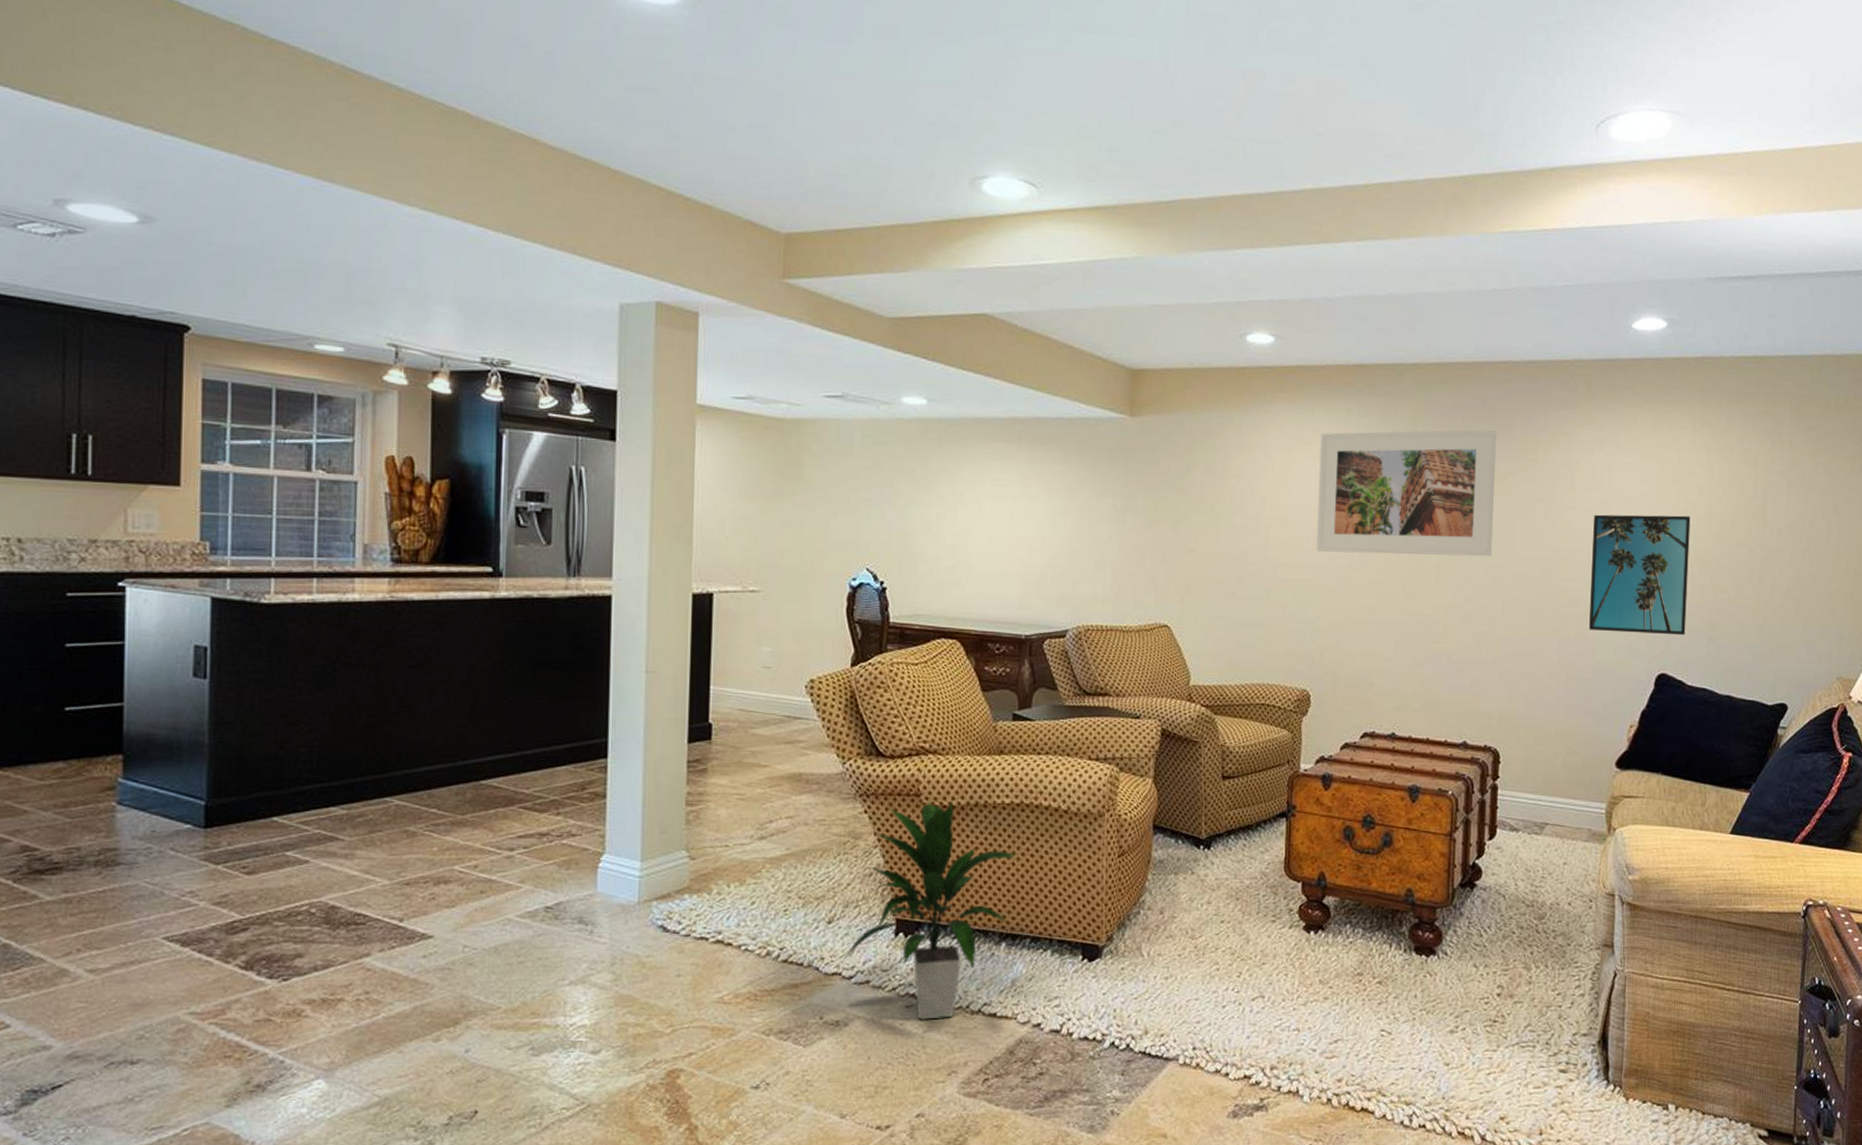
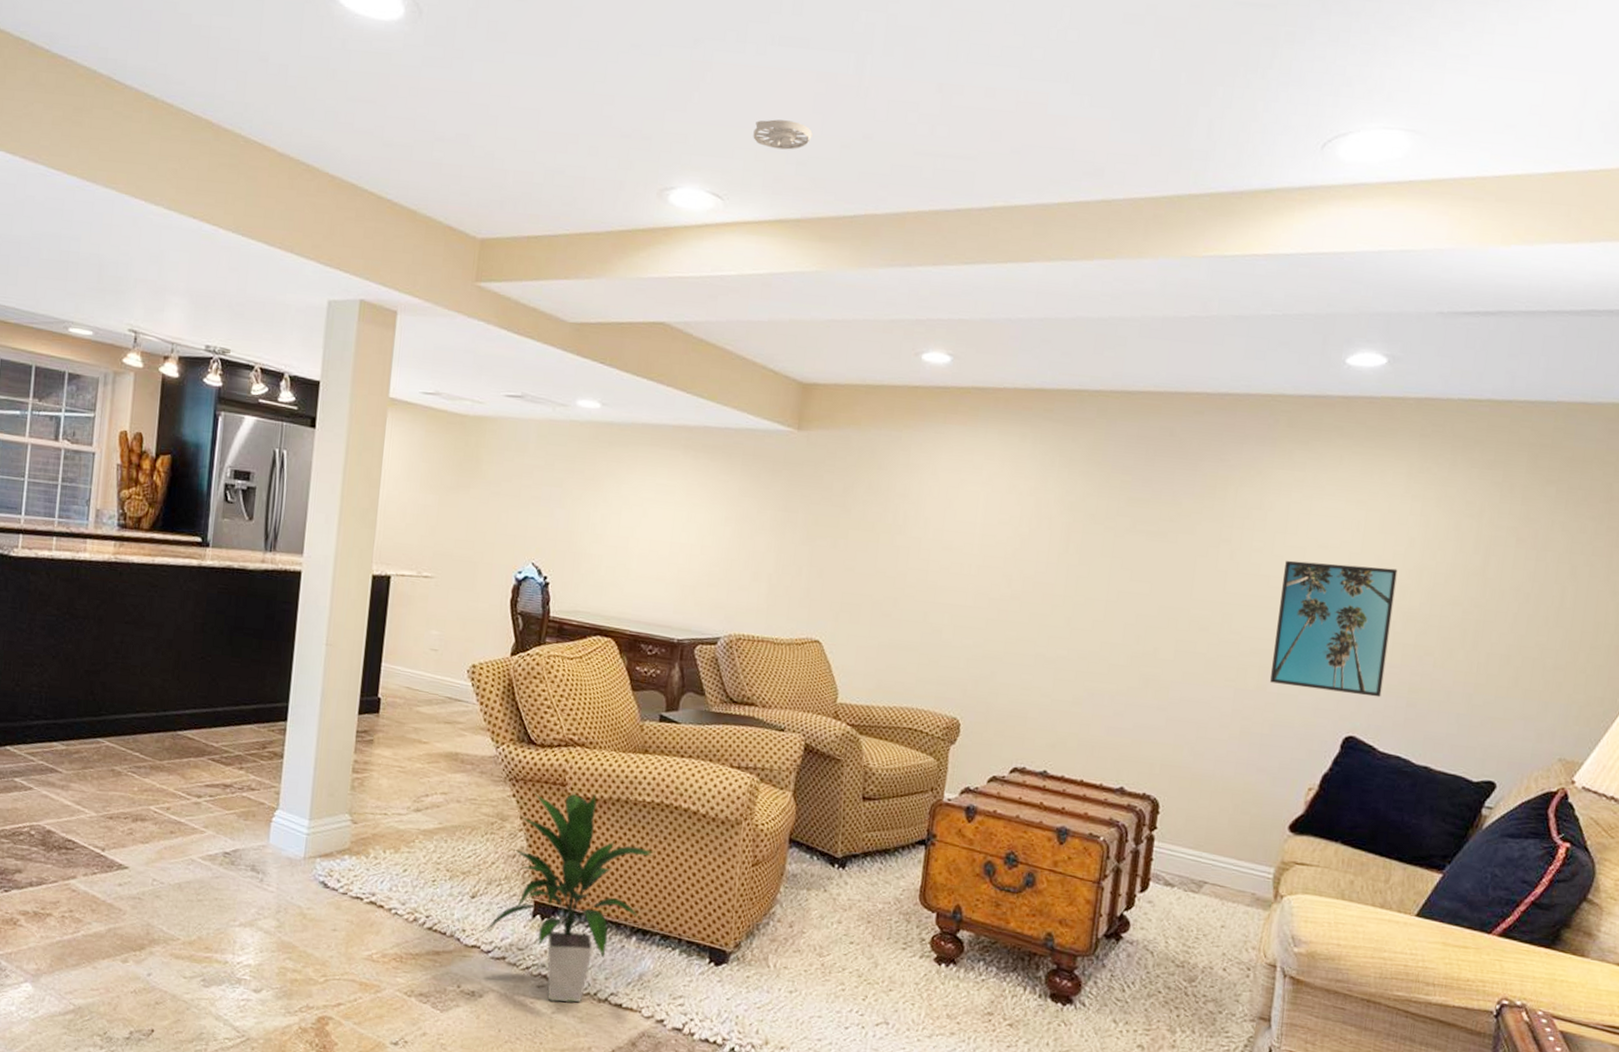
smoke detector: none [1063,106,1123,137] -> present [753,119,813,150]
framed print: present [1316,430,1496,557] -> none [978,457,1183,597]

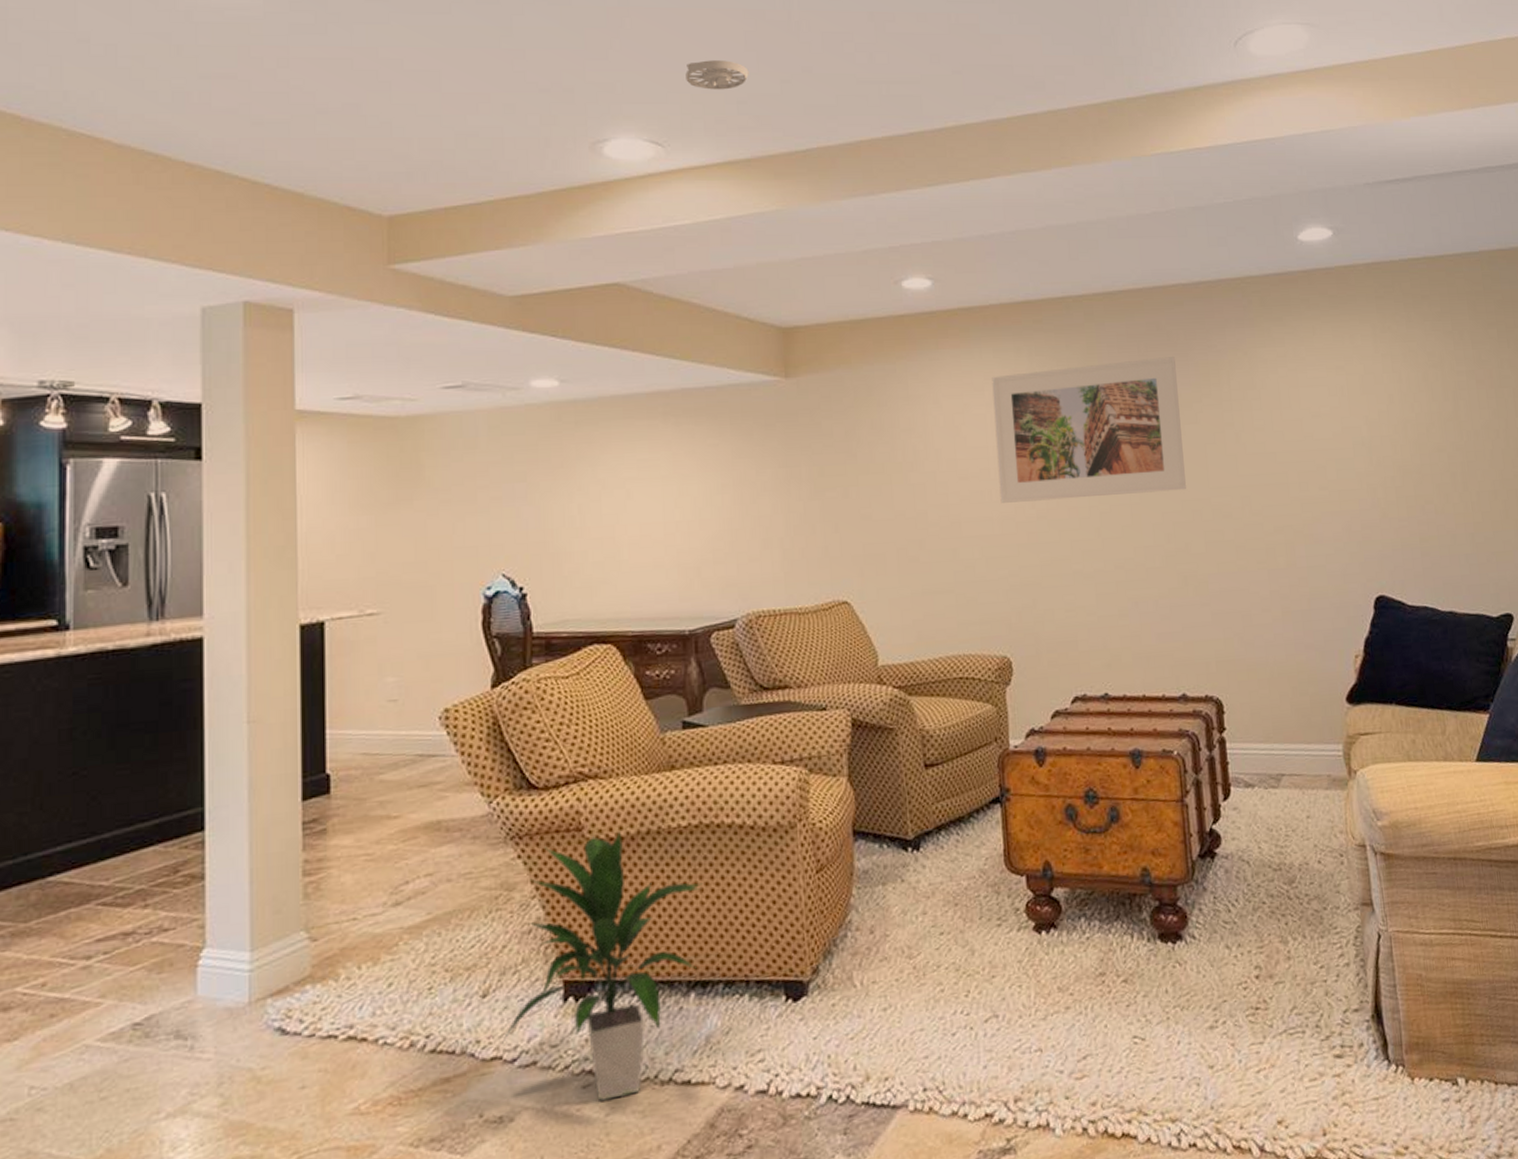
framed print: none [978,457,1183,597] -> present [992,357,1186,503]
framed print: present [1270,560,1398,697] -> none [1287,426,1398,557]

